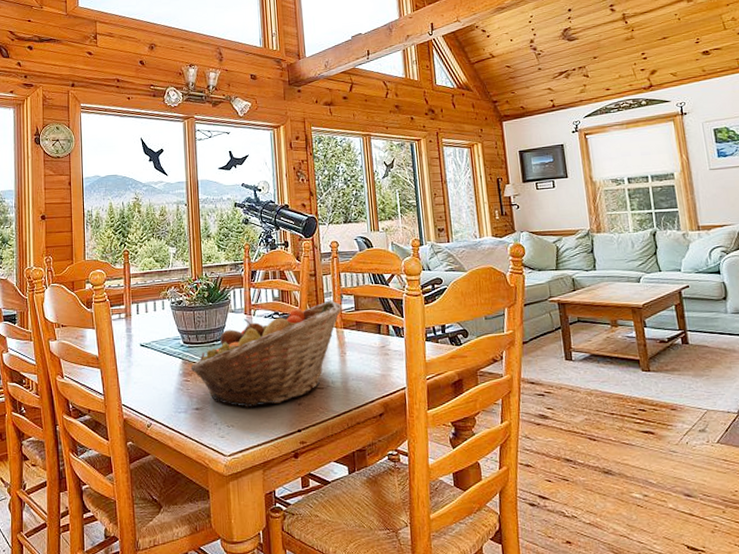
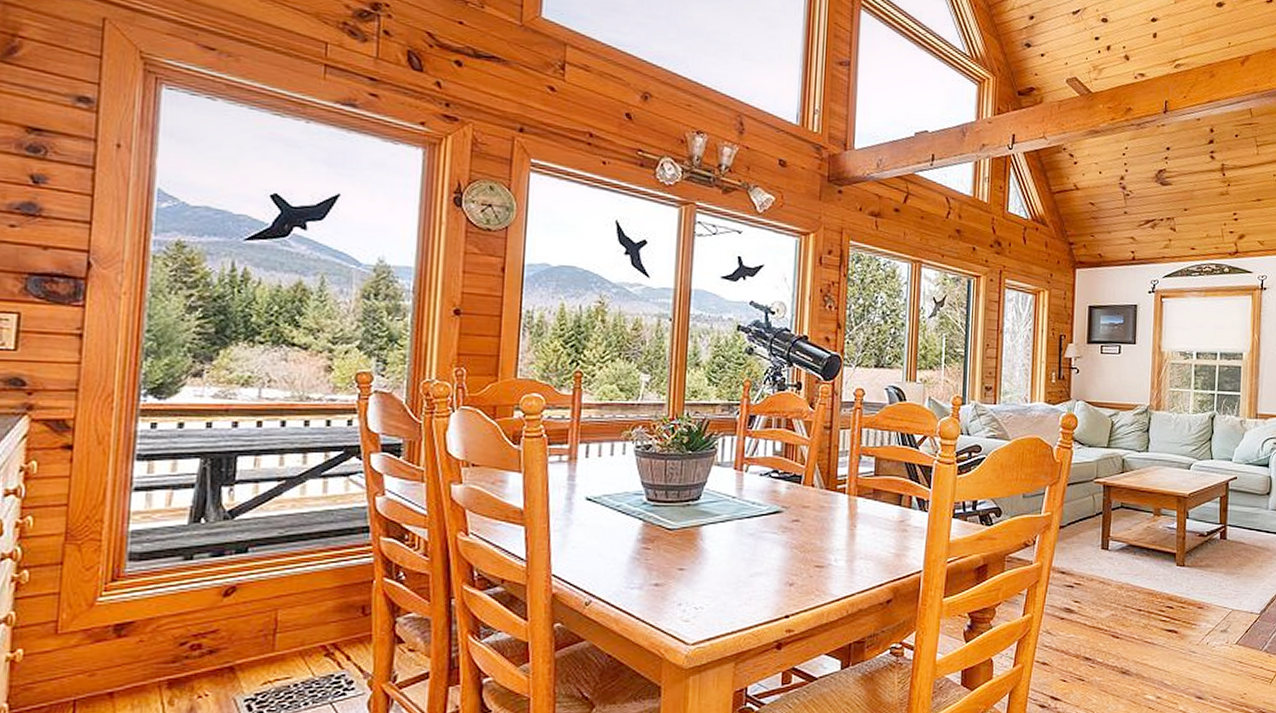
fruit basket: present [190,301,343,408] -> none [653,462,860,587]

